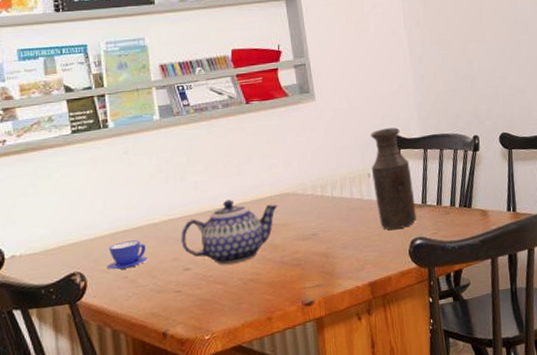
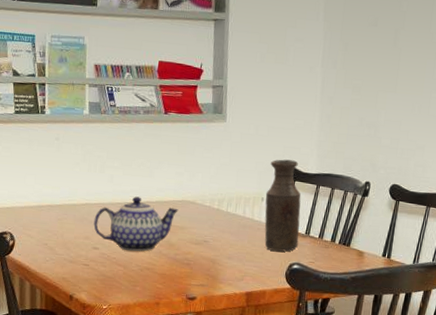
teacup: present [106,240,147,270] -> none [31,214,65,238]

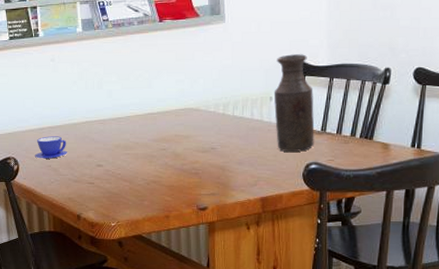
teacup: none [31,214,65,238] -> present [34,136,67,159]
teapot: present [93,196,179,252] -> none [95,109,182,166]

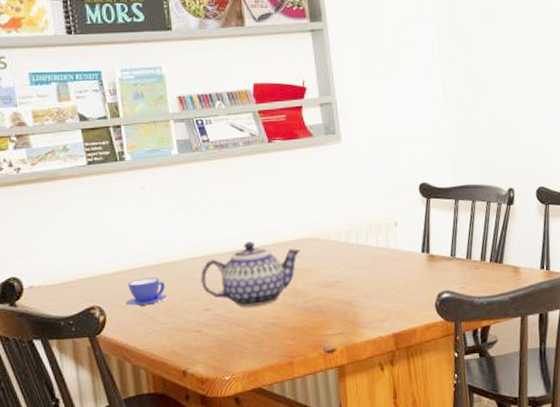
teapot: none [95,109,182,166] -> present [200,241,300,307]
bottle: present [273,54,315,152] -> none [398,175,445,281]

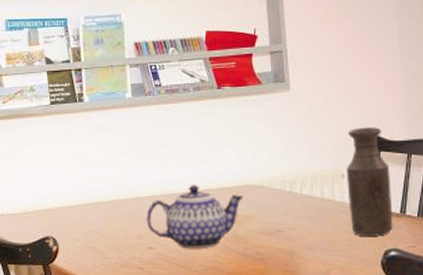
teacup: present [125,277,167,306] -> none [76,213,114,239]
bottle: none [398,175,445,281] -> present [346,127,393,236]

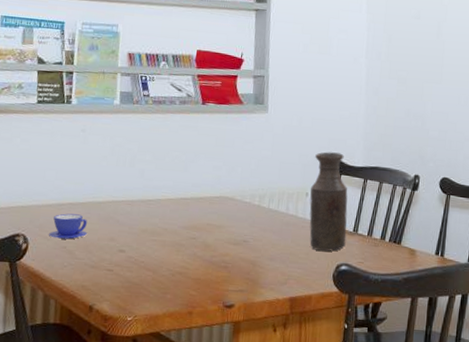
teacup: none [76,213,114,239] -> present [48,213,87,240]
teapot: present [146,185,244,249] -> none [120,192,216,254]

